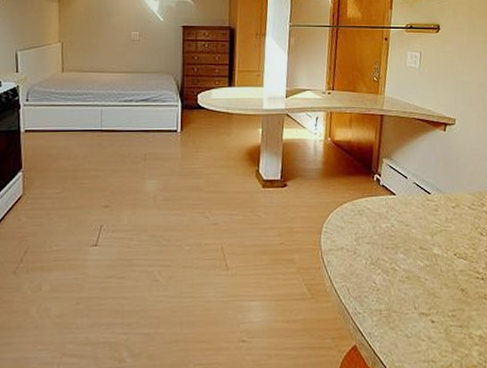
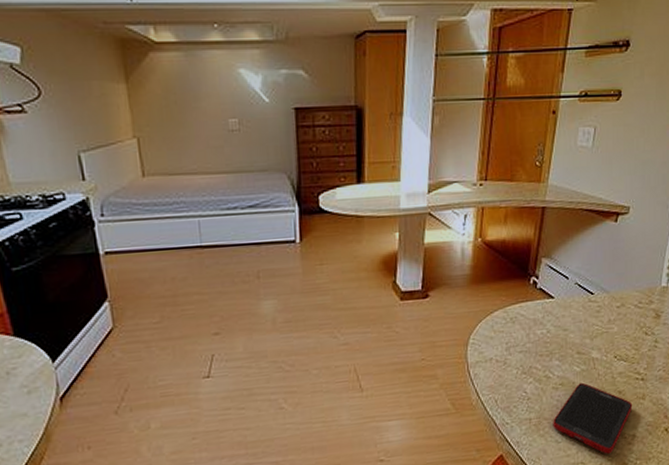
cell phone: none [402,277,476,354] -> present [553,382,633,454]

